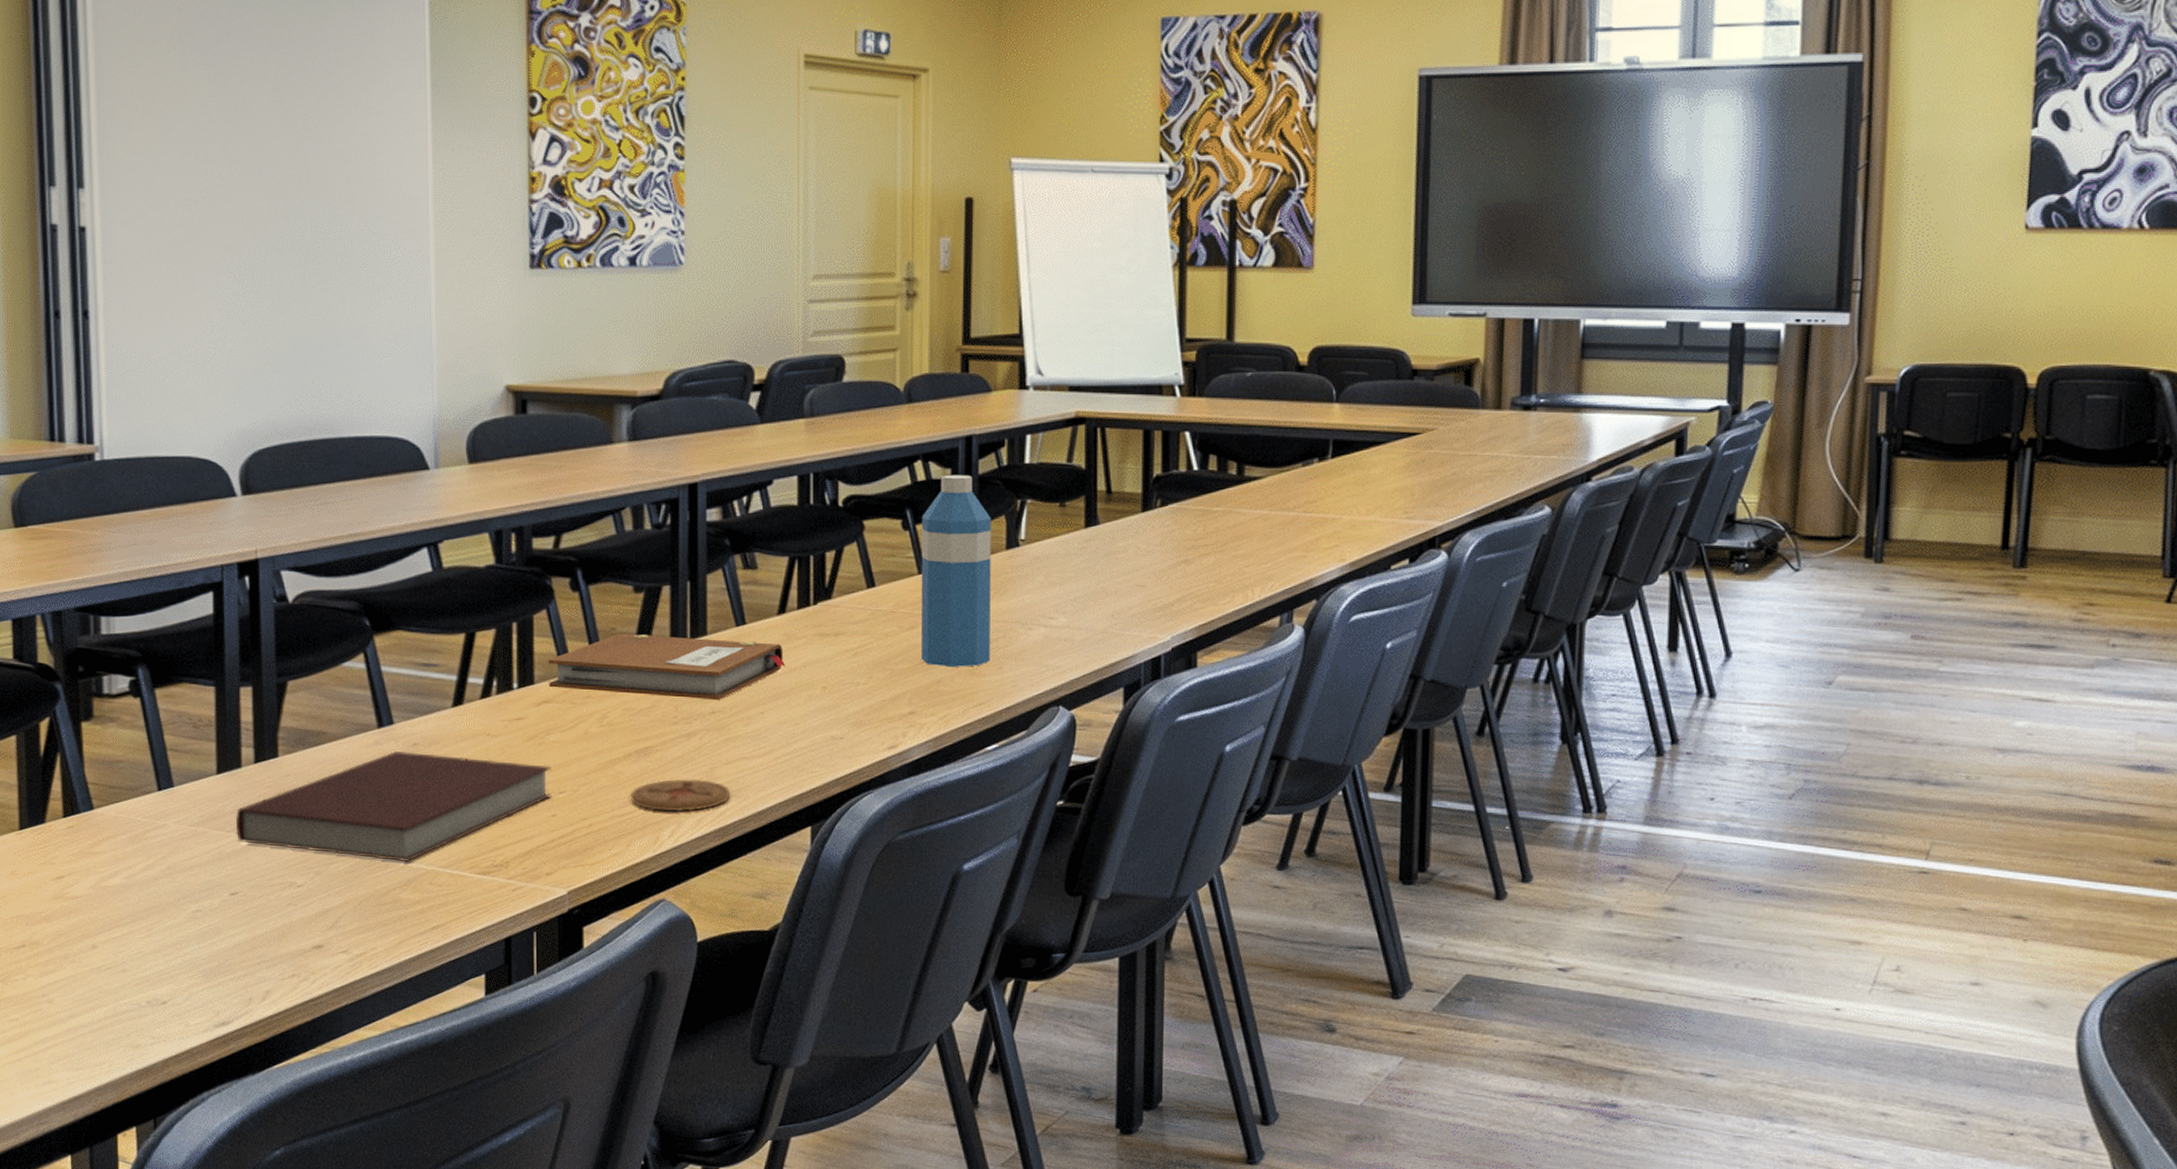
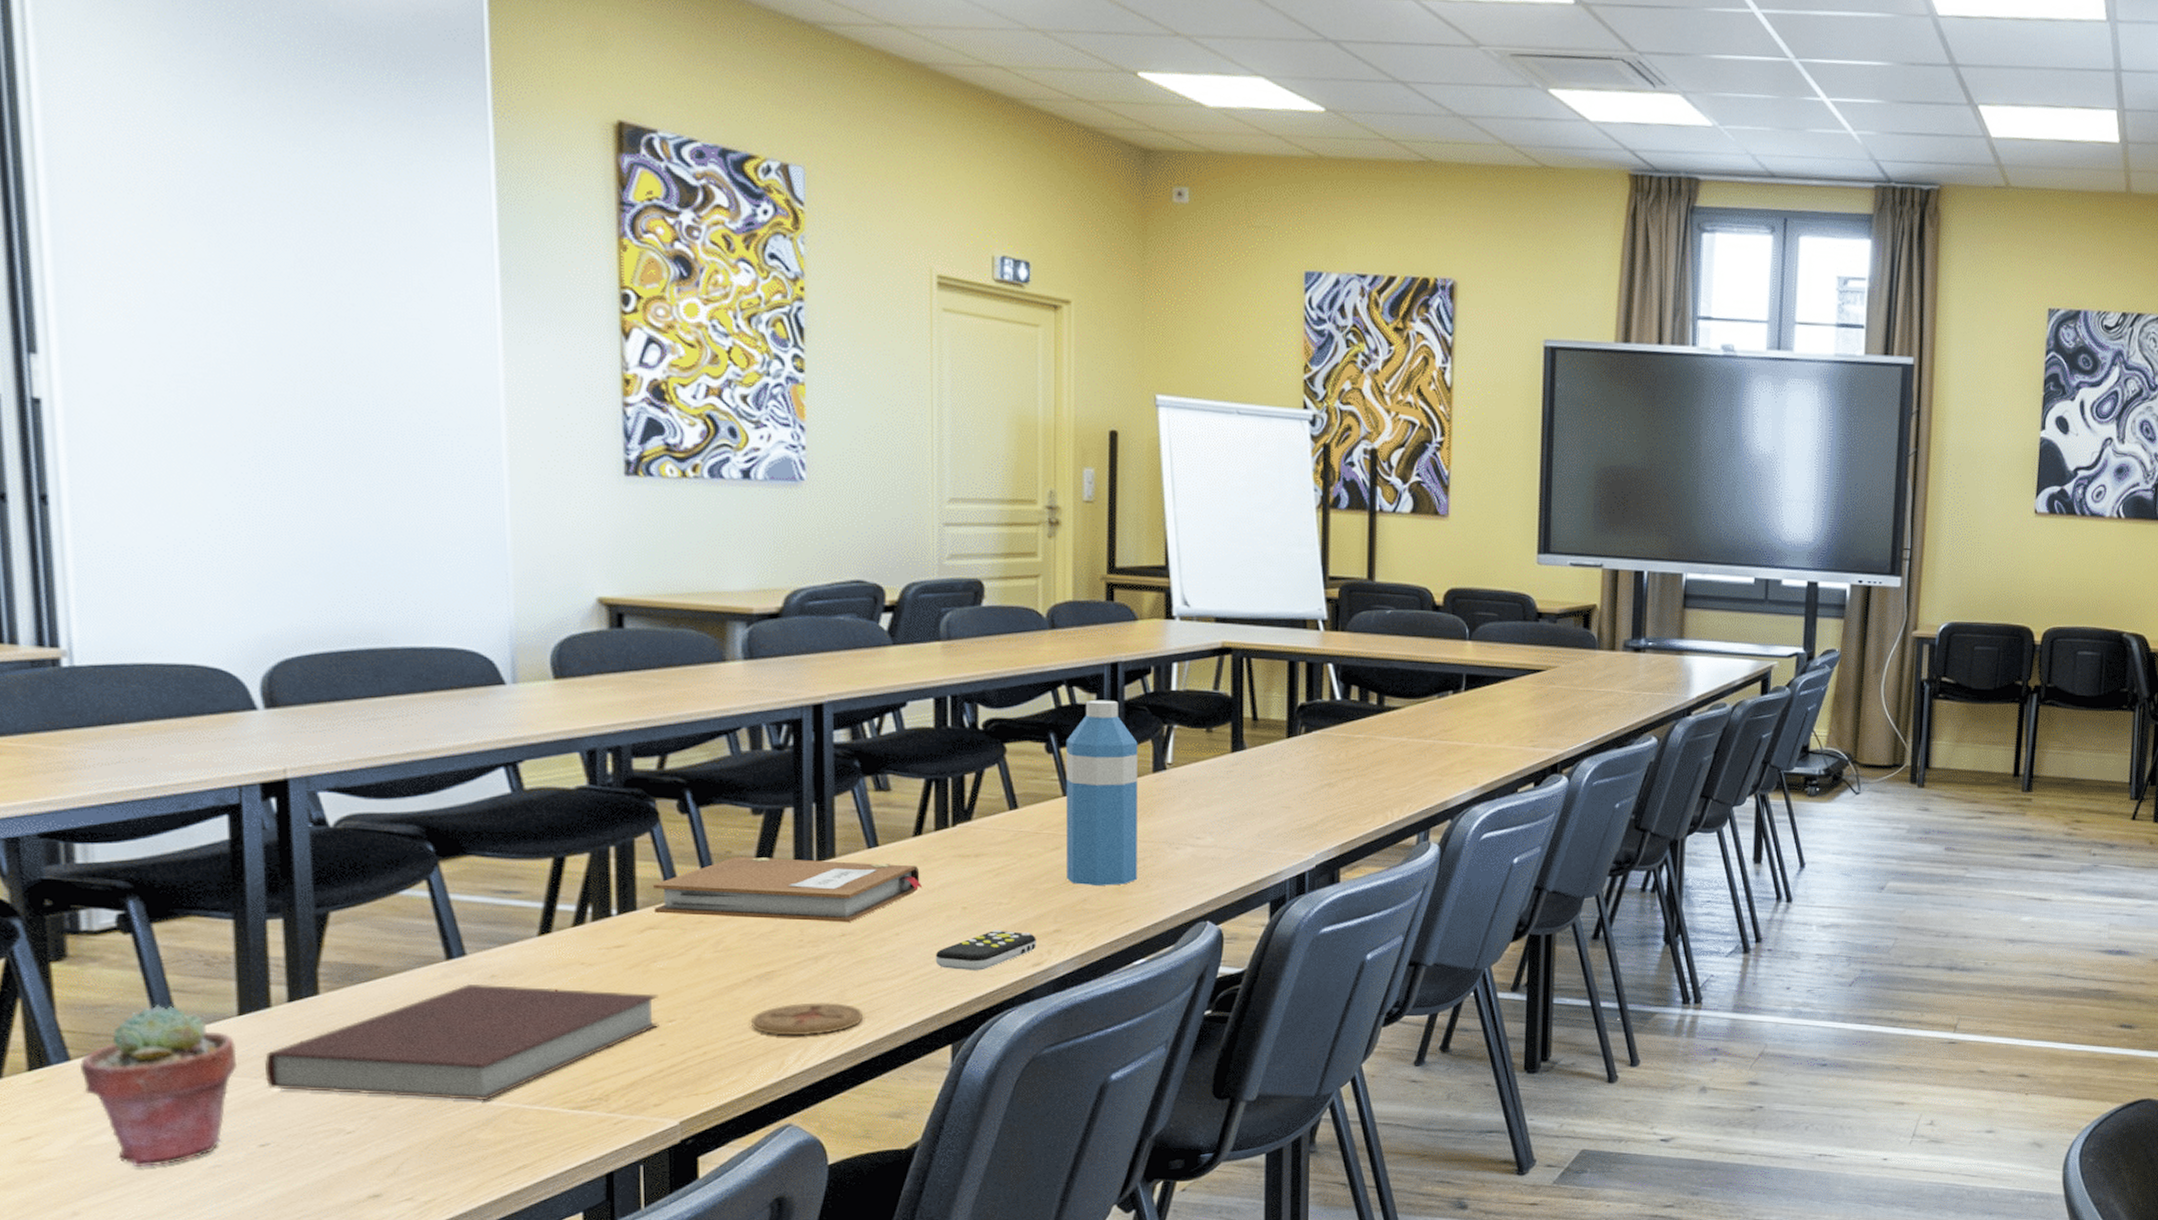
potted succulent: none [101,762,216,908] -> present [80,1005,238,1167]
remote control: none [796,710,892,752] -> present [935,929,1036,971]

